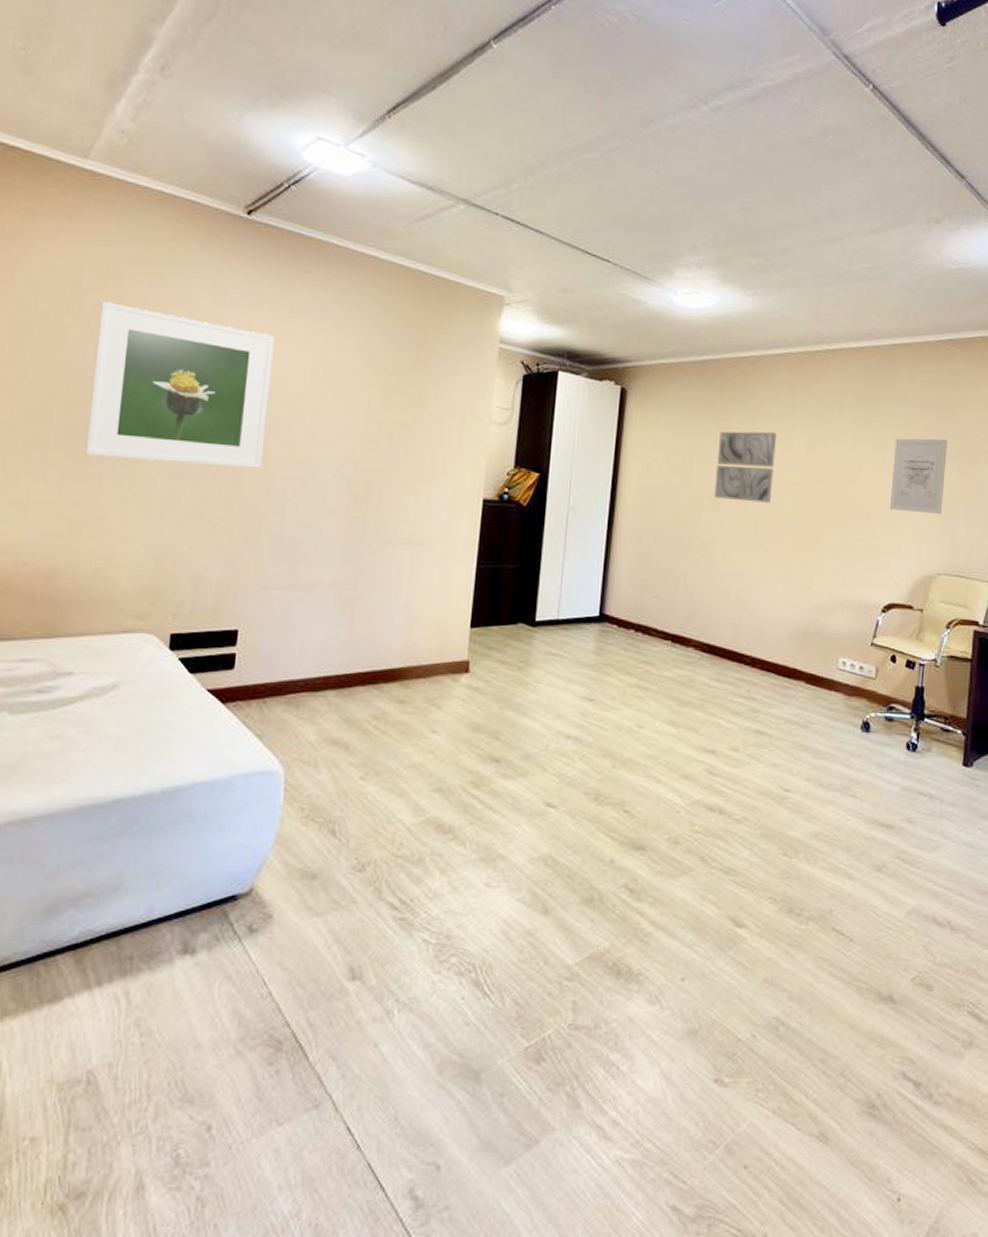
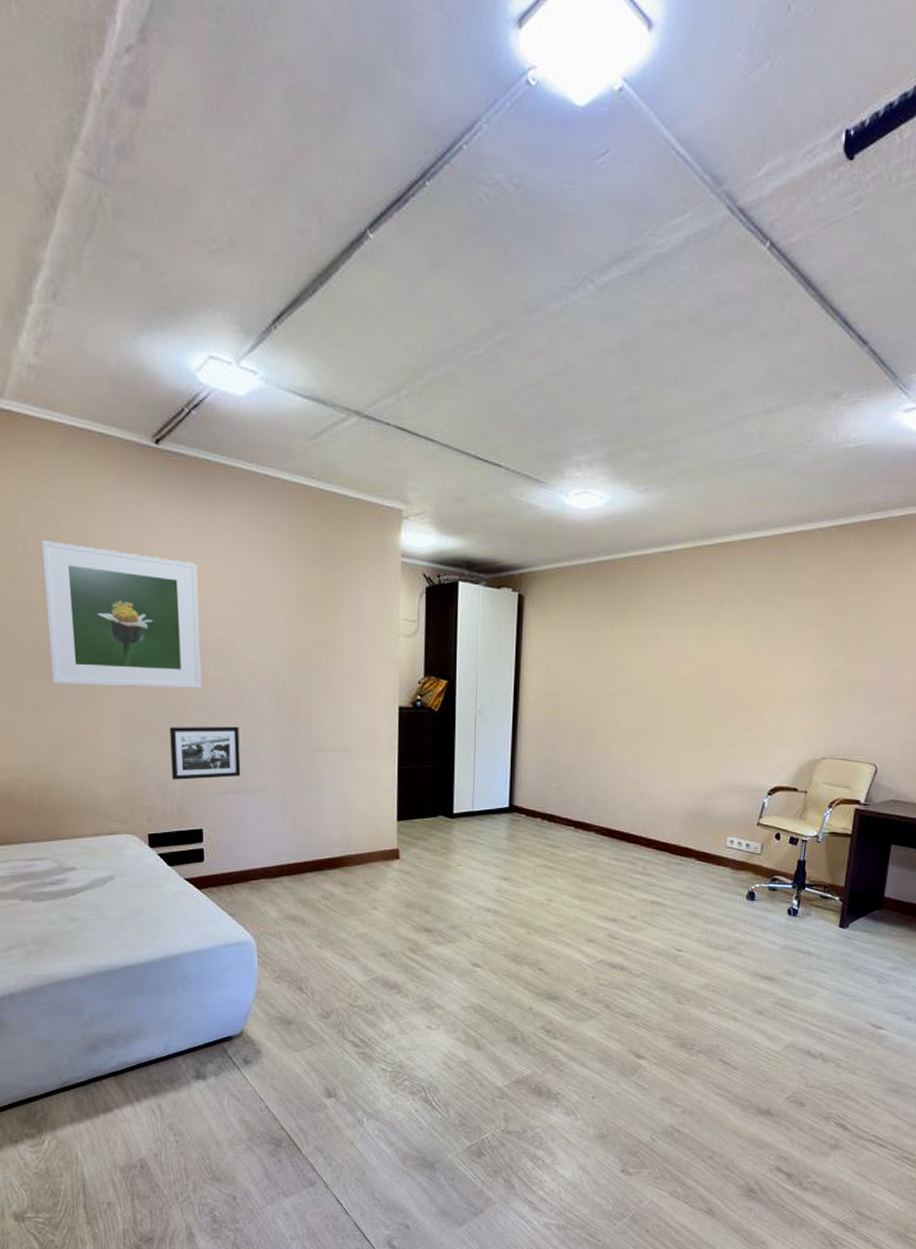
picture frame: none [210,509,298,571] -> present [169,726,241,780]
wall art: present [714,431,778,503] -> none [610,629,669,698]
wall art: present [889,438,947,514] -> none [777,627,837,701]

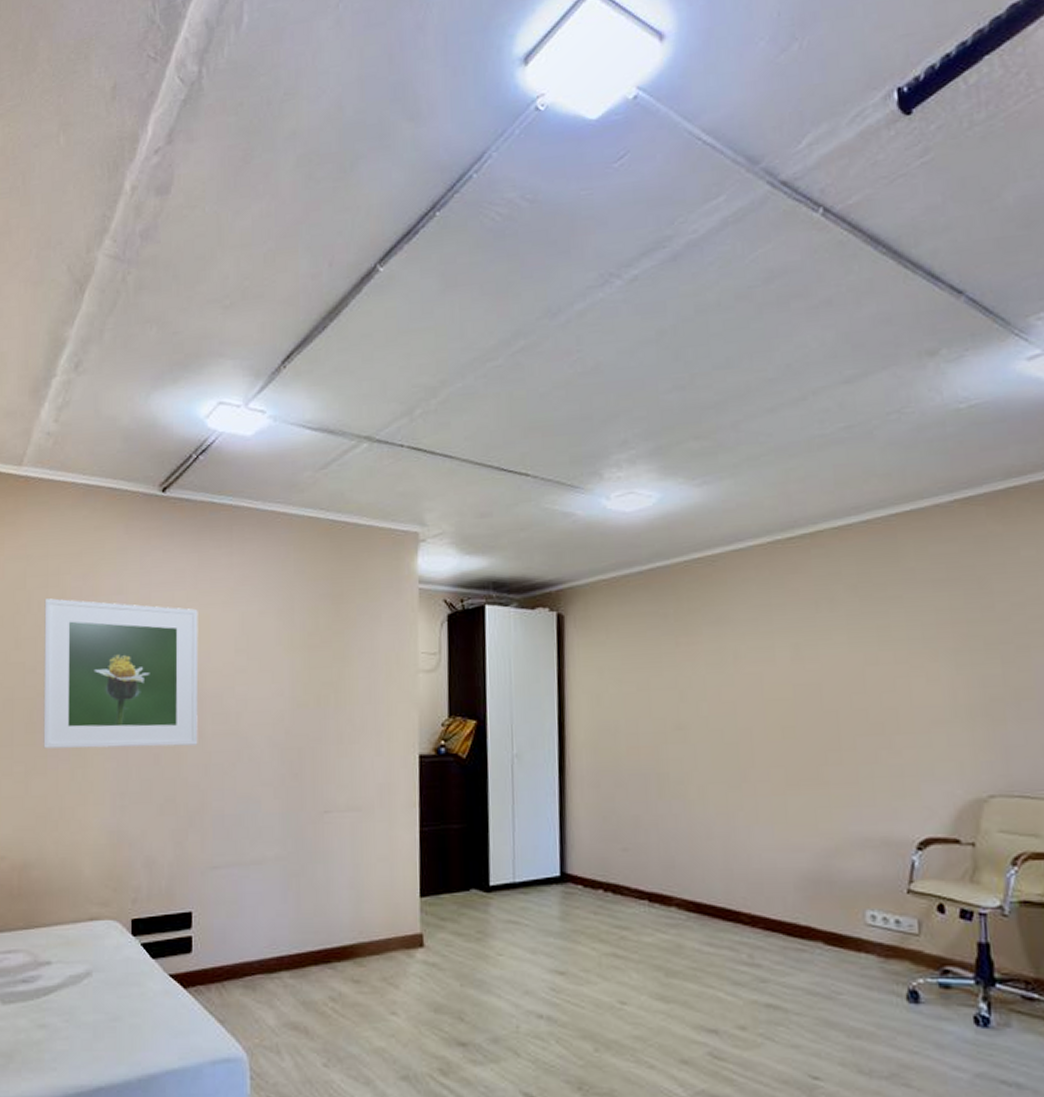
picture frame: present [169,726,241,780] -> none [161,786,237,853]

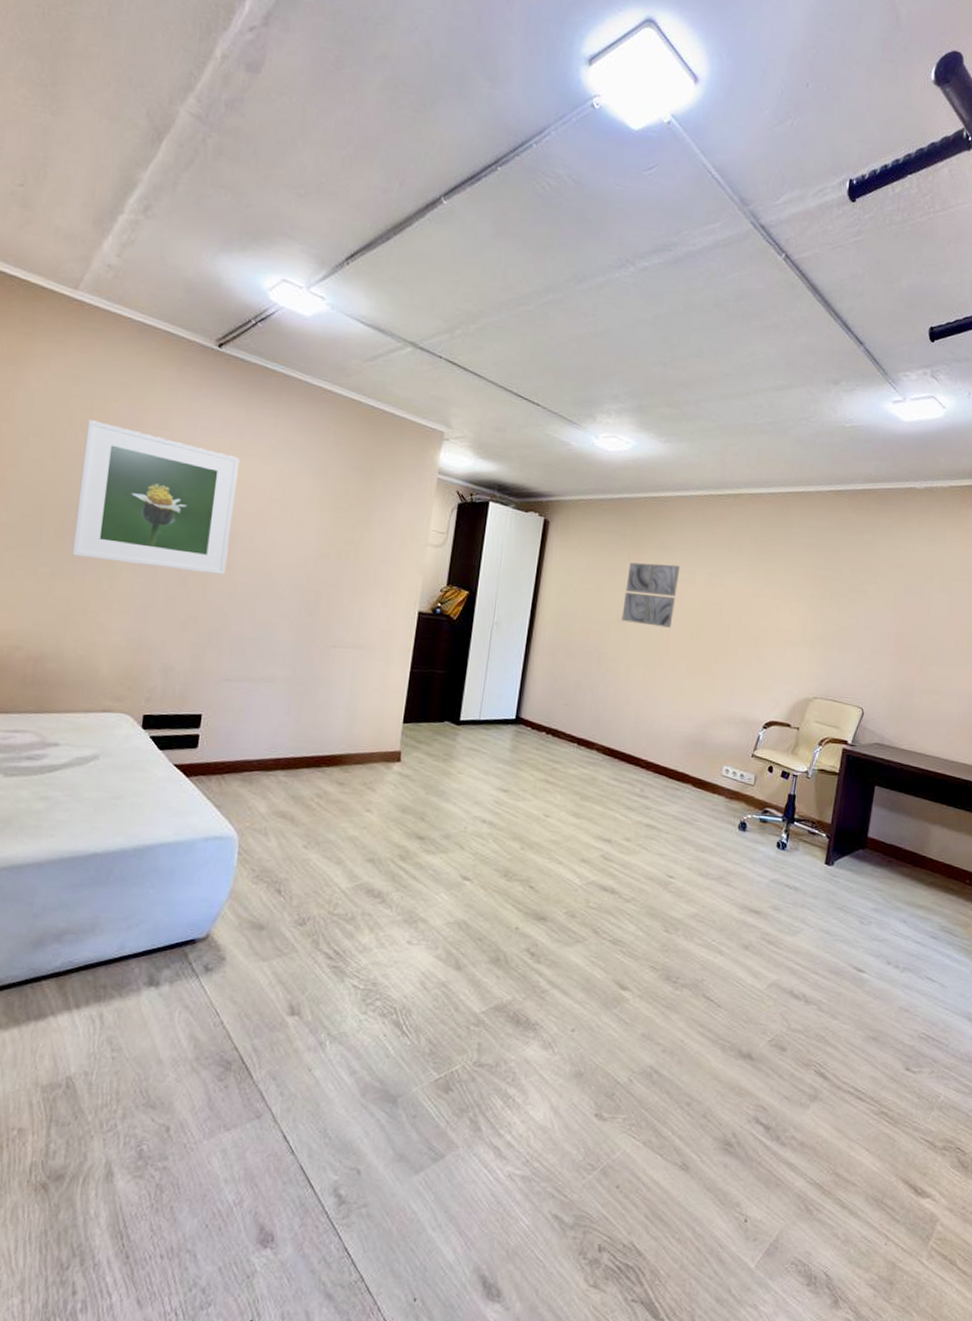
wall art: none [679,642,753,729] -> present [621,562,681,628]

